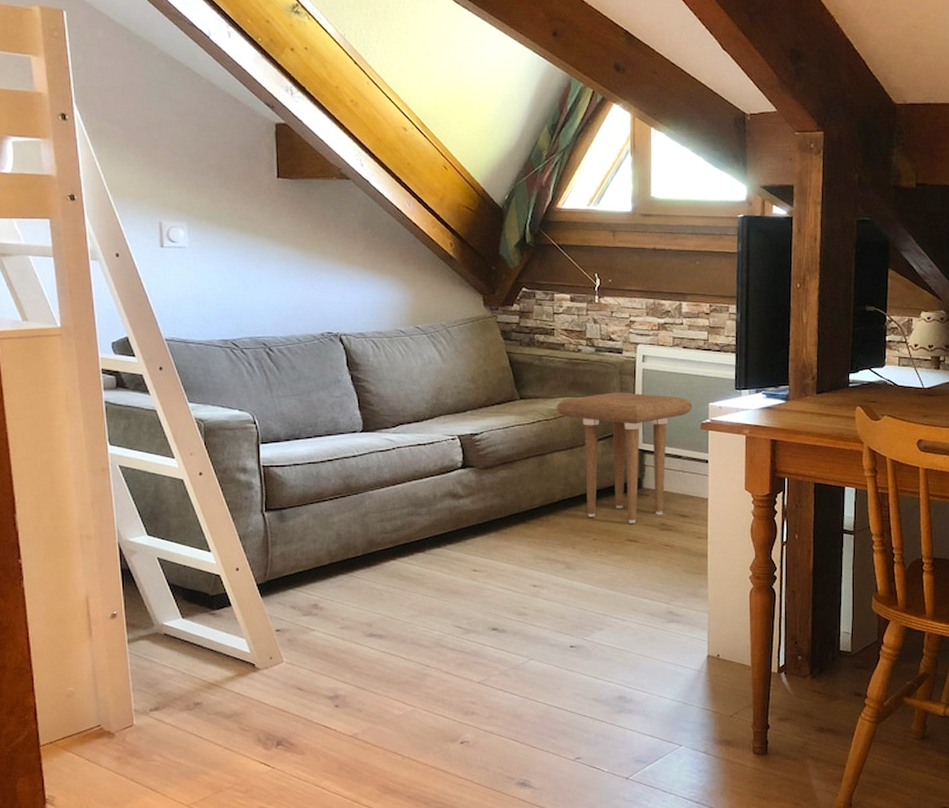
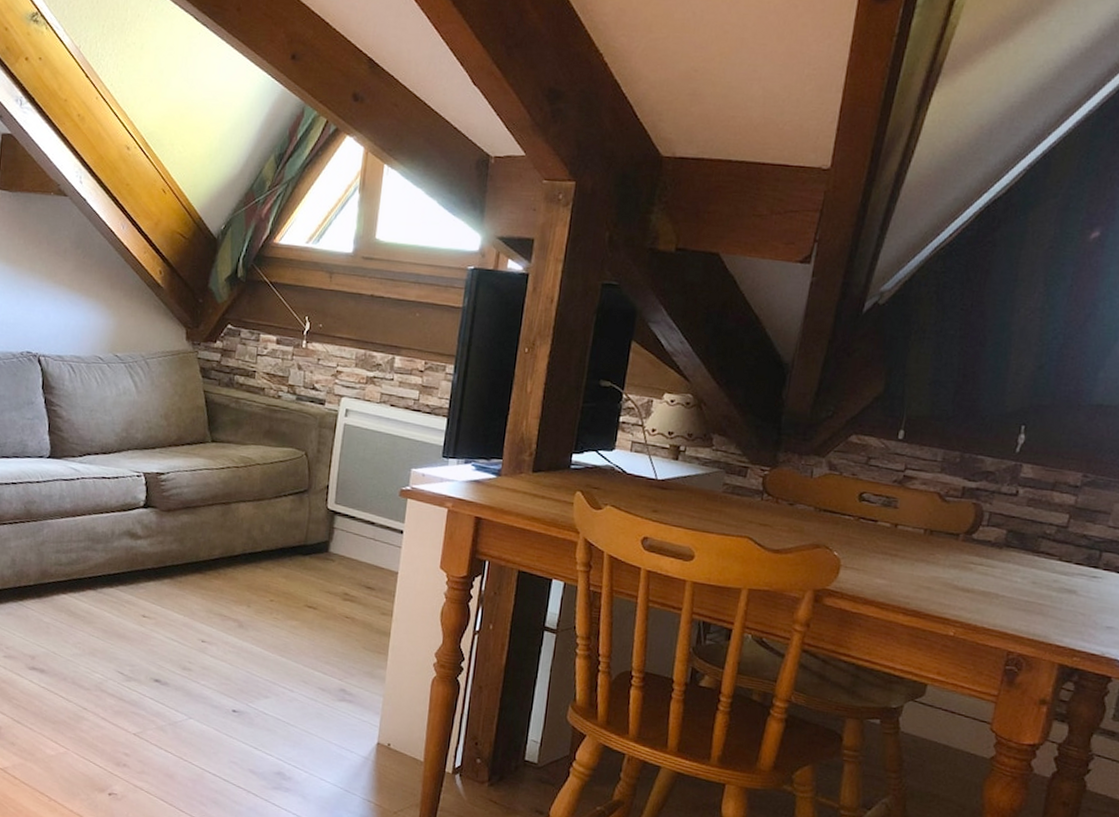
side table: present [556,392,693,523] -> none [247,445,393,589]

